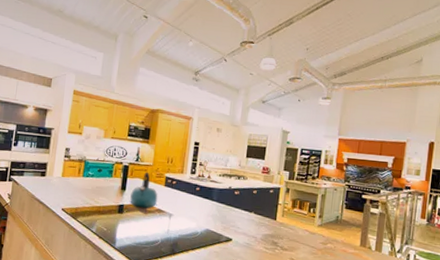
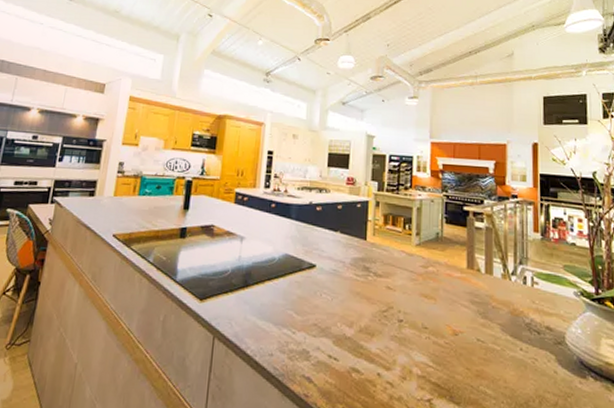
kettle: present [130,172,158,210] -> none [194,187,227,233]

